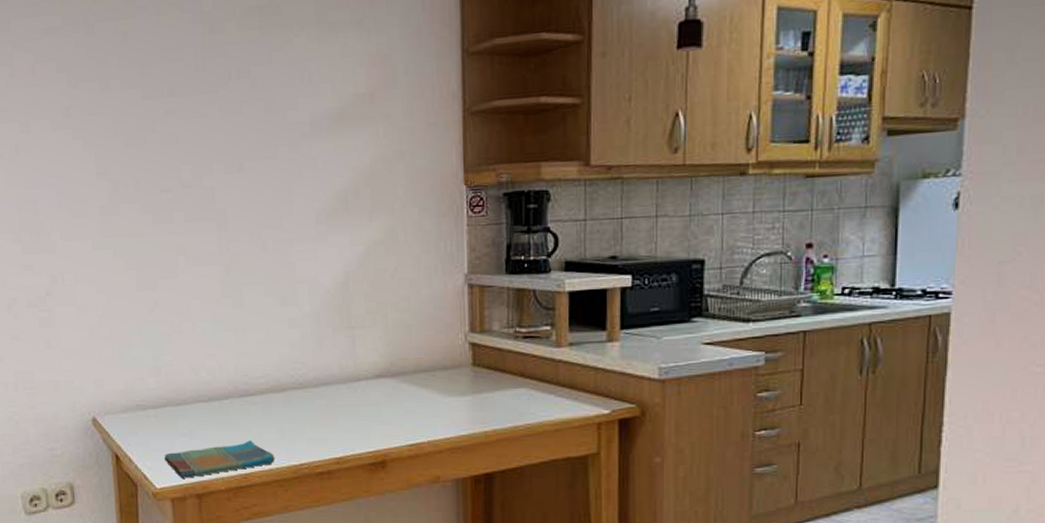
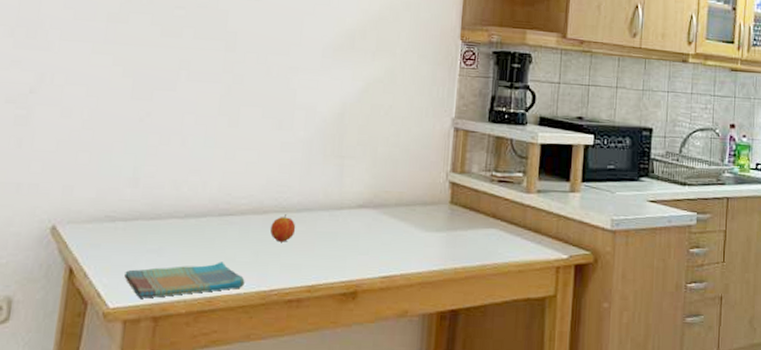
fruit: none [291,390,316,418] -> present [270,214,296,242]

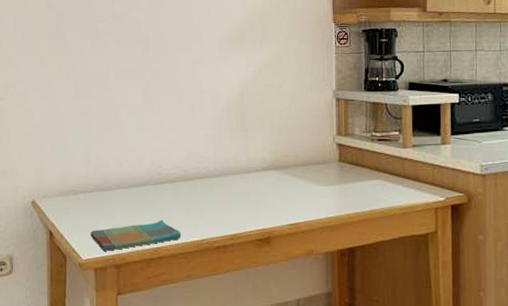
fruit: present [270,214,296,242] -> none [196,180,216,202]

